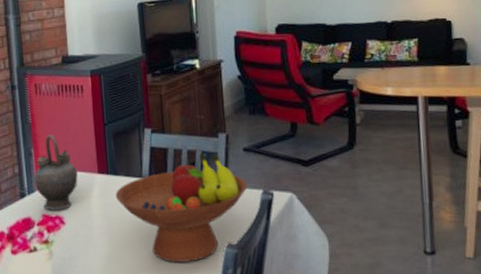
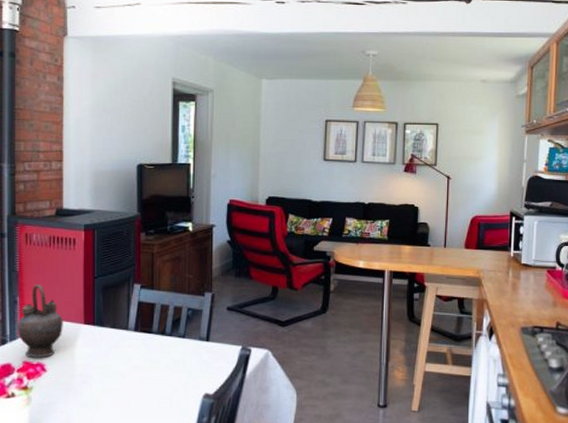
fruit bowl: present [115,152,248,262] -> none [100,309,228,410]

